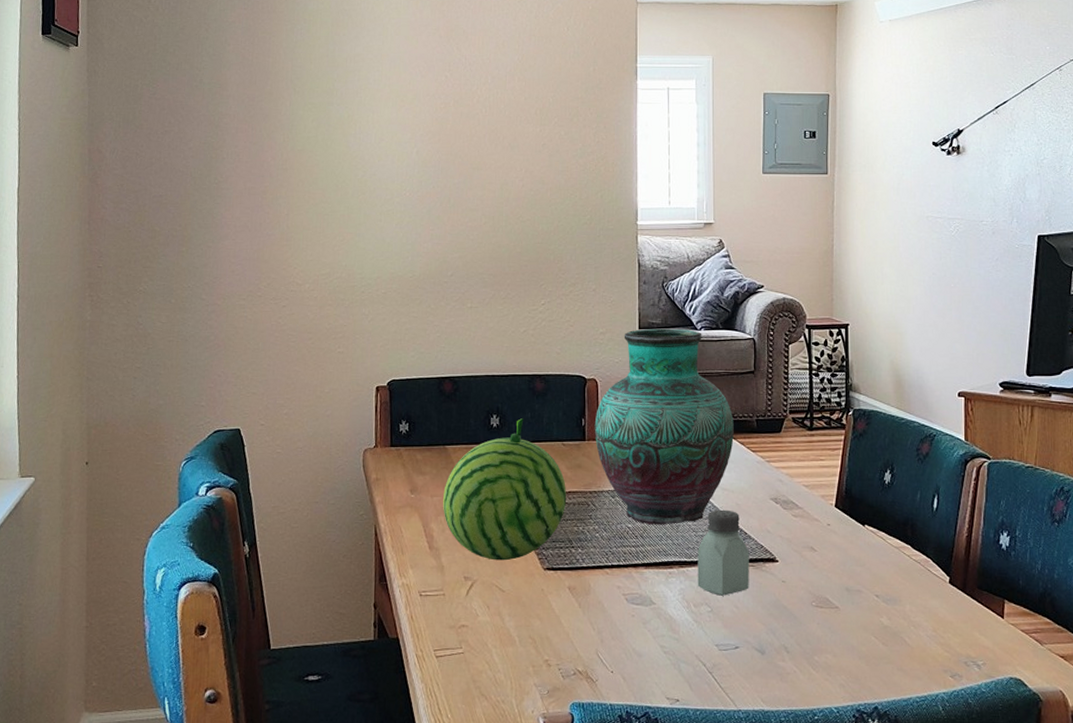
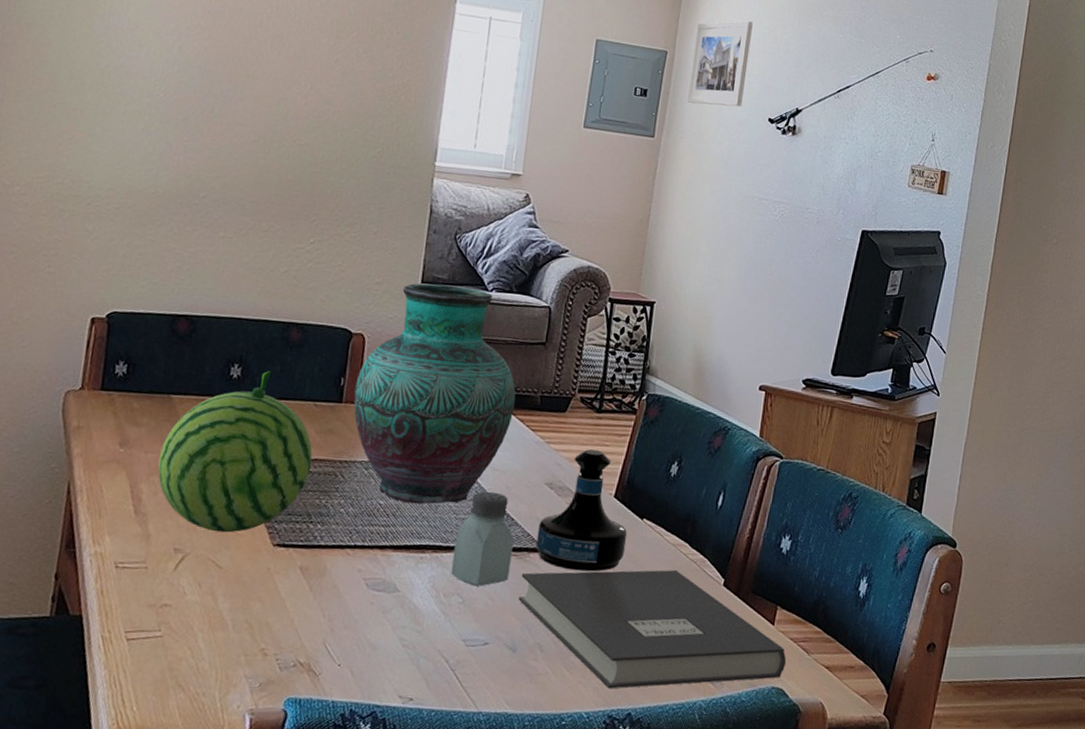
book: none [760,571,1021,685] -> present [518,570,787,689]
tequila bottle: none [770,465,852,577] -> present [536,449,628,572]
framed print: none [853,55,906,138] -> present [687,21,753,107]

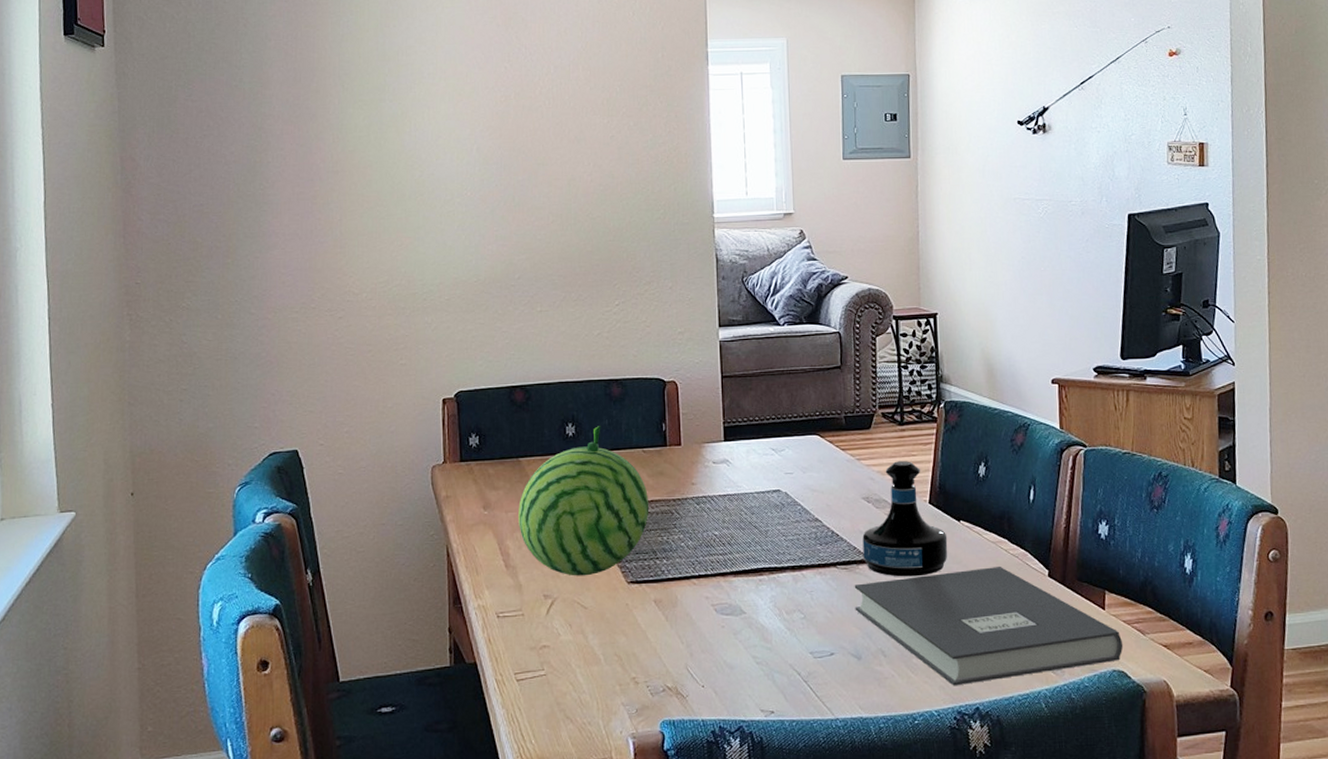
vase: present [353,283,516,504] -> none [675,325,822,531]
saltshaker: present [450,491,514,587] -> none [788,511,843,601]
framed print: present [687,21,753,107] -> none [934,32,989,119]

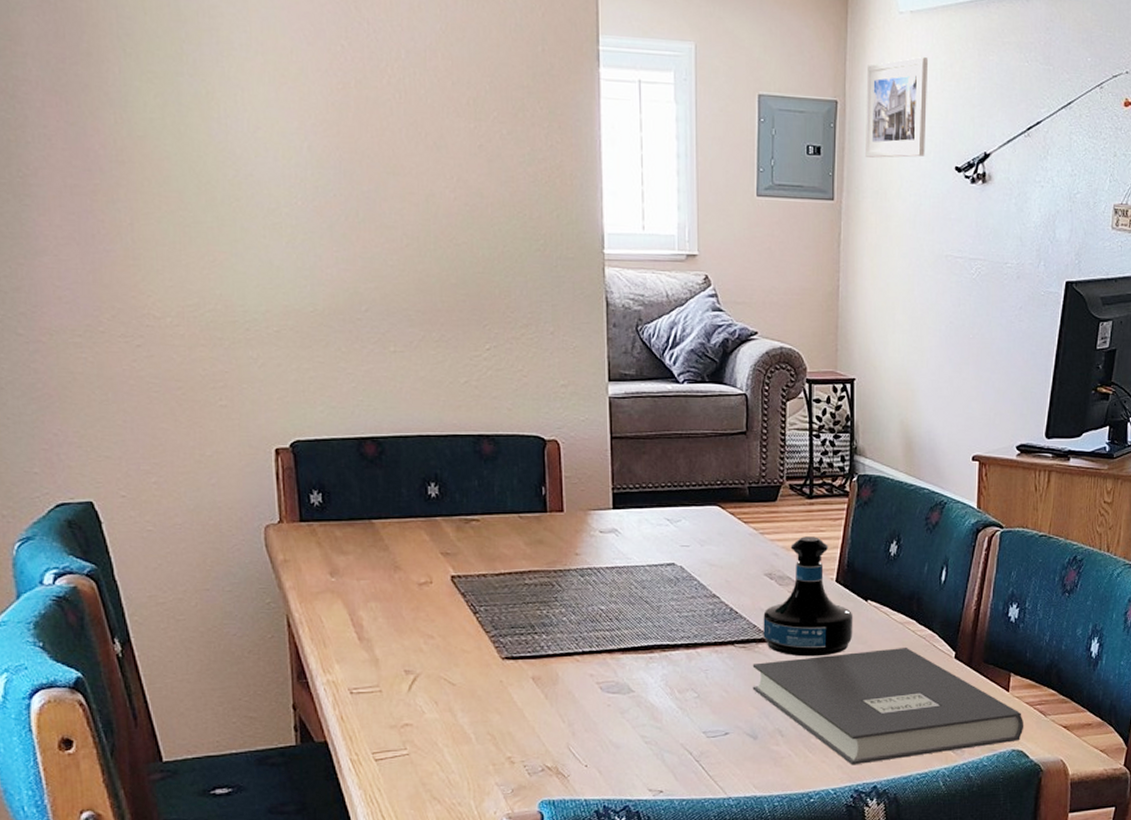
fruit: present [519,426,650,576] -> none [372,487,527,651]
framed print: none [934,32,989,119] -> present [865,57,928,158]

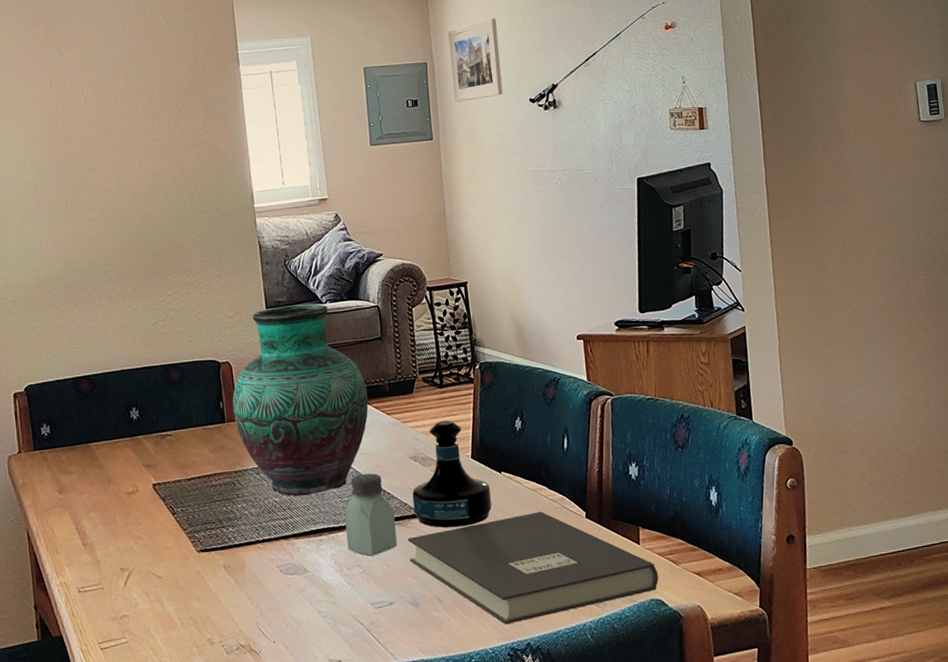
vase: none [557,380,723,606] -> present [232,304,369,497]
saltshaker: none [682,587,740,680] -> present [344,473,398,556]

